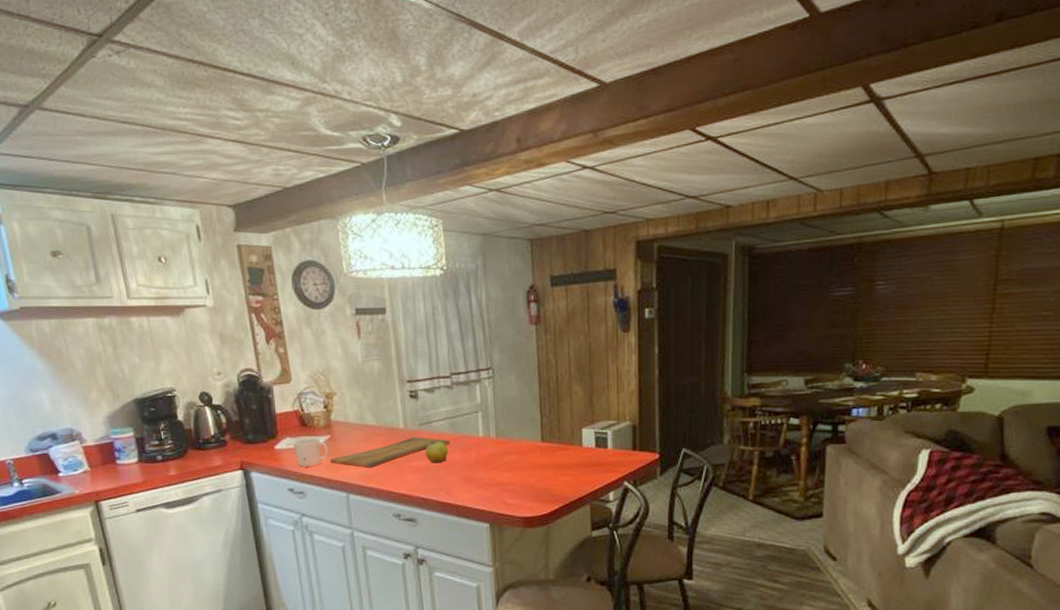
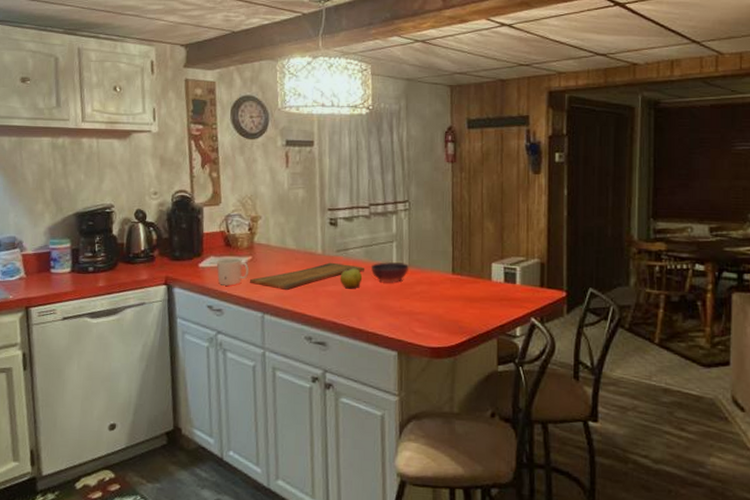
bowl: none [456,433,497,455] -> present [370,262,410,283]

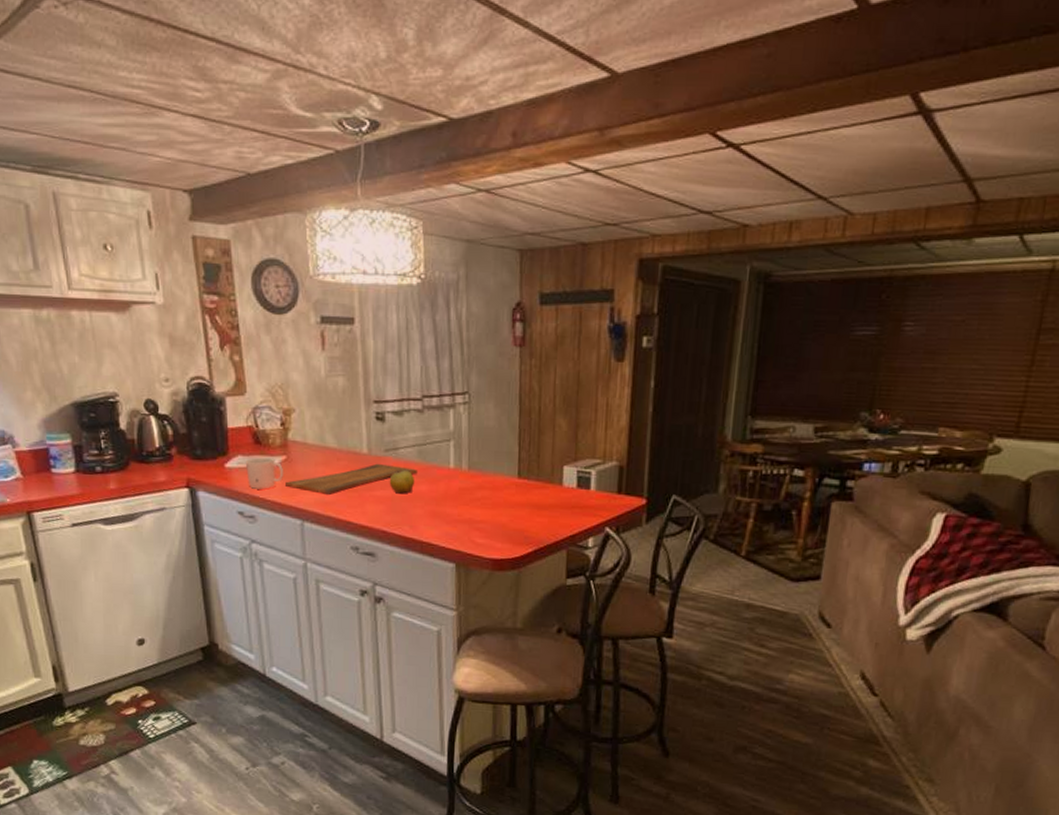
bowl: present [370,262,410,283] -> none [424,463,469,488]

